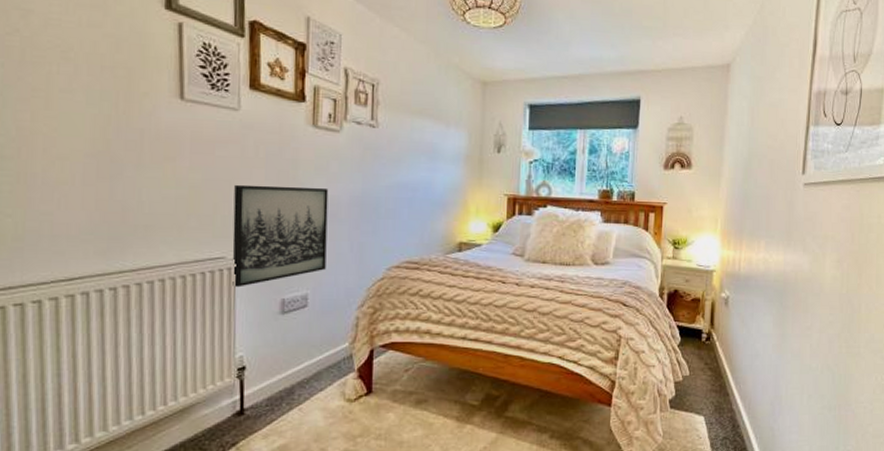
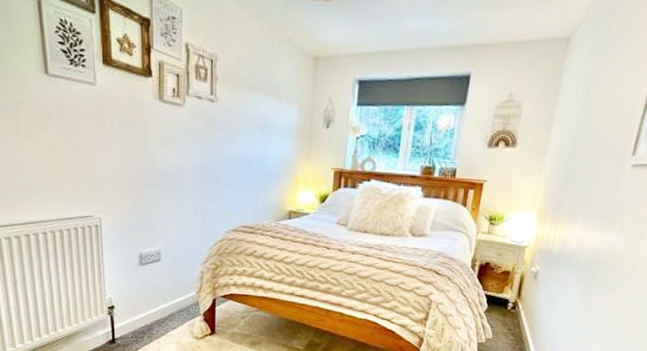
wall art: present [232,184,329,288] -> none [96,153,175,242]

